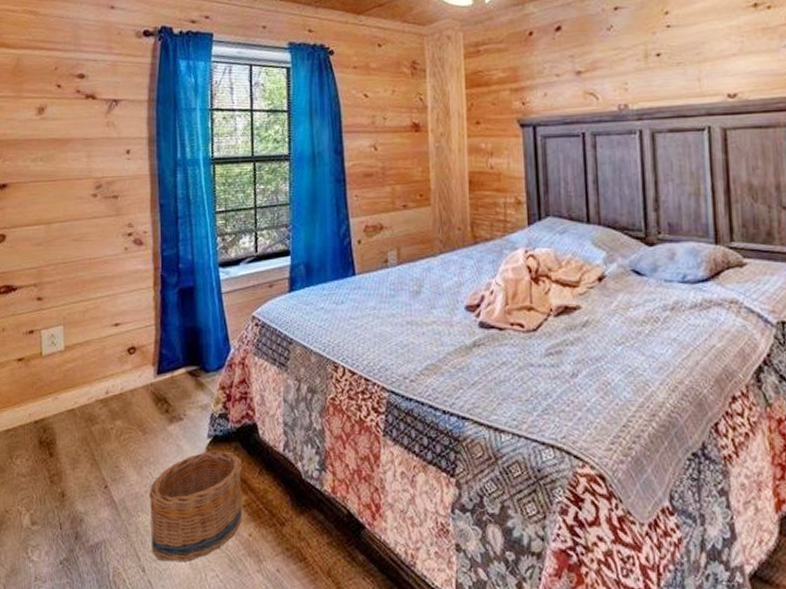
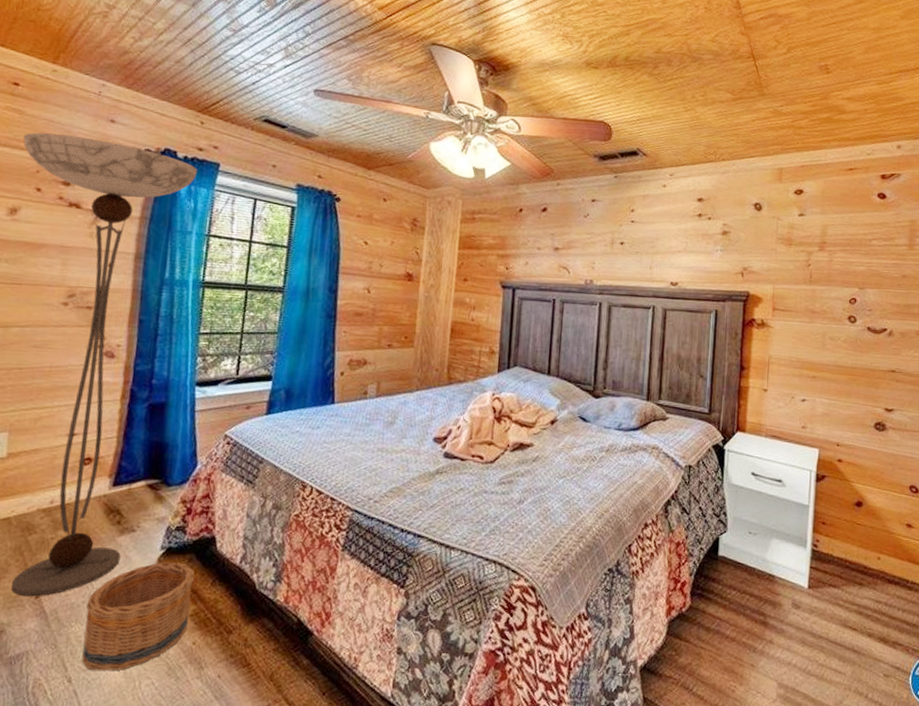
floor lamp: none [40,27,193,487] -> present [12,132,197,597]

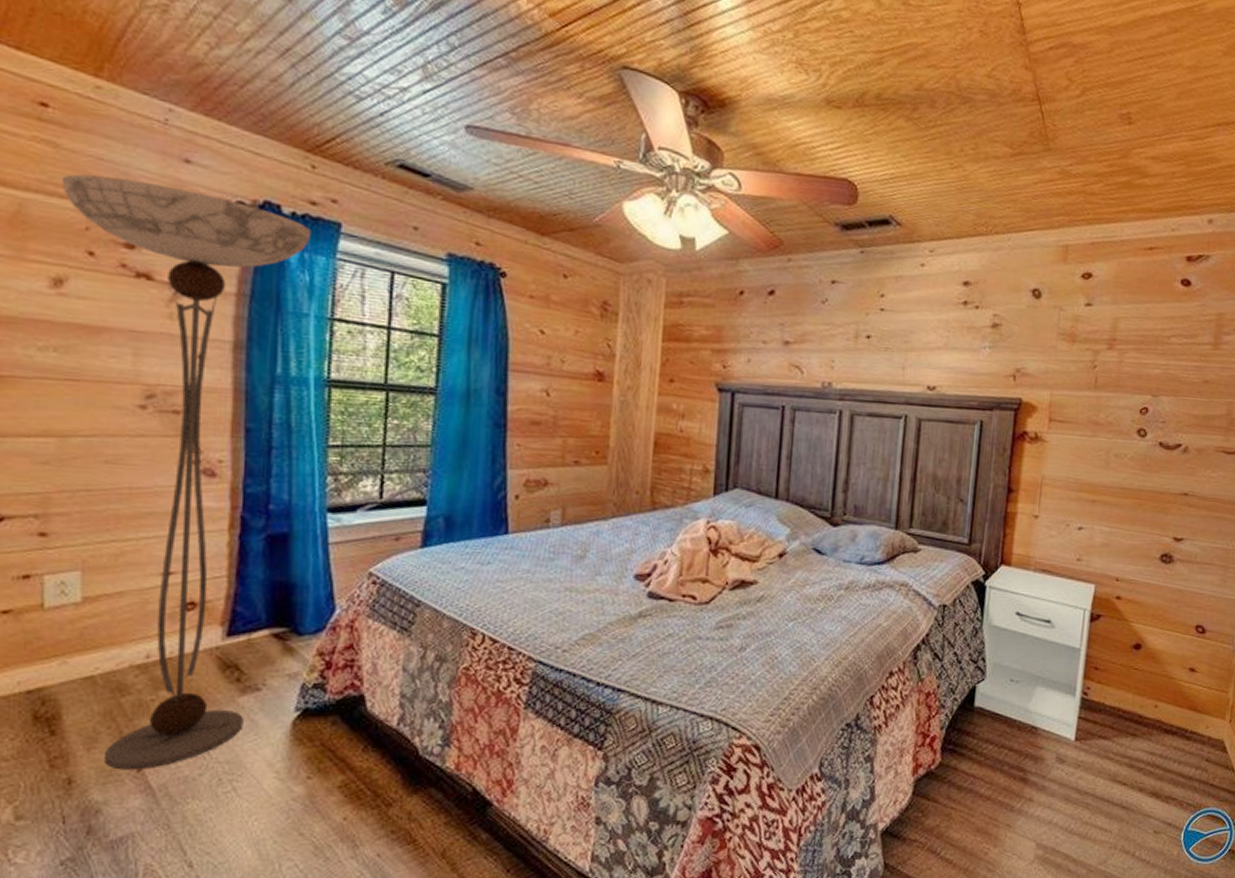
basket: present [81,562,195,670] -> none [204,726,340,852]

